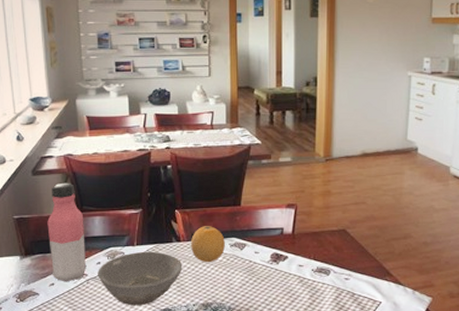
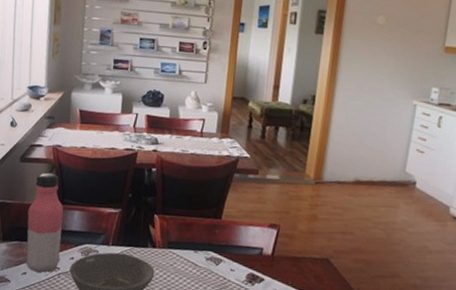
fruit: present [191,226,225,263] -> none [165,235,201,274]

